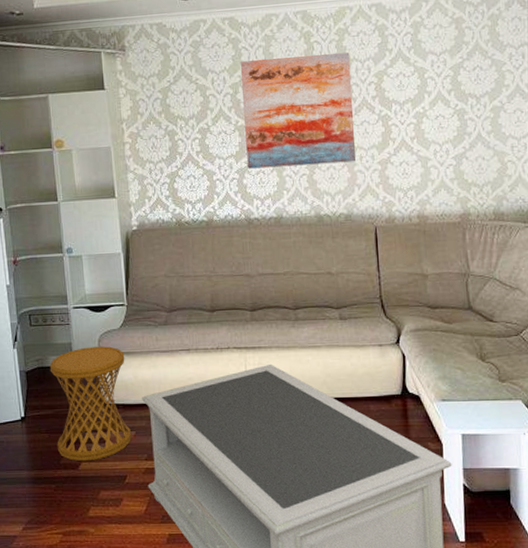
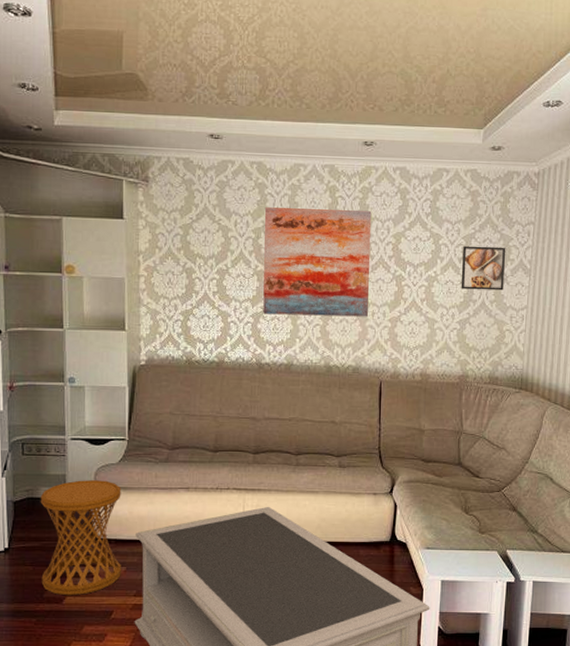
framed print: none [451,73,501,123] -> present [461,245,506,291]

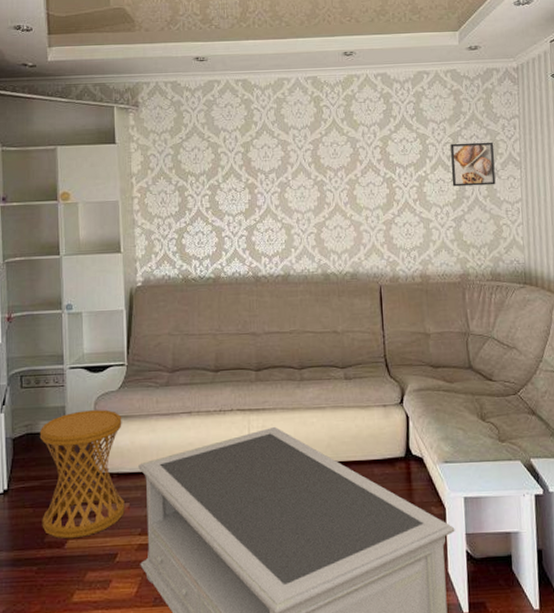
wall art: present [263,207,372,317] -> none [252,116,362,226]

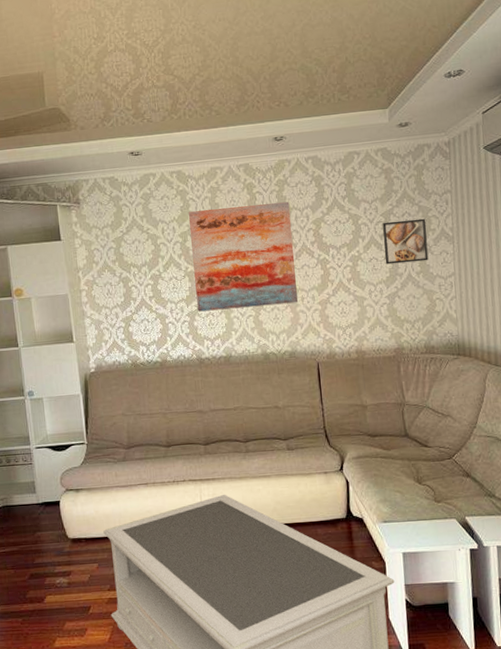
side table: present [39,409,125,539] -> none [14,483,94,595]
wall art: none [252,116,362,226] -> present [188,201,298,312]

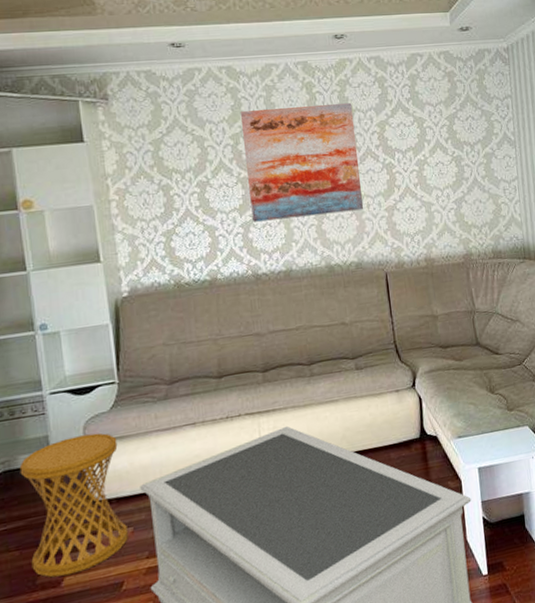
side table: none [14,483,94,595] -> present [19,433,128,578]
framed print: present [383,218,429,265] -> none [447,122,493,169]

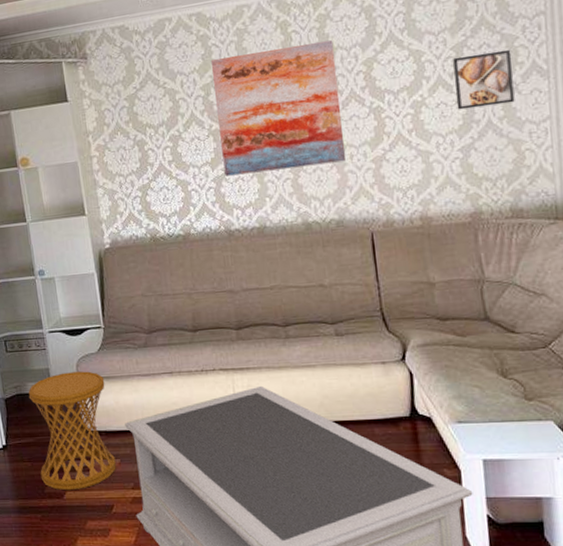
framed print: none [447,122,493,169] -> present [453,49,515,110]

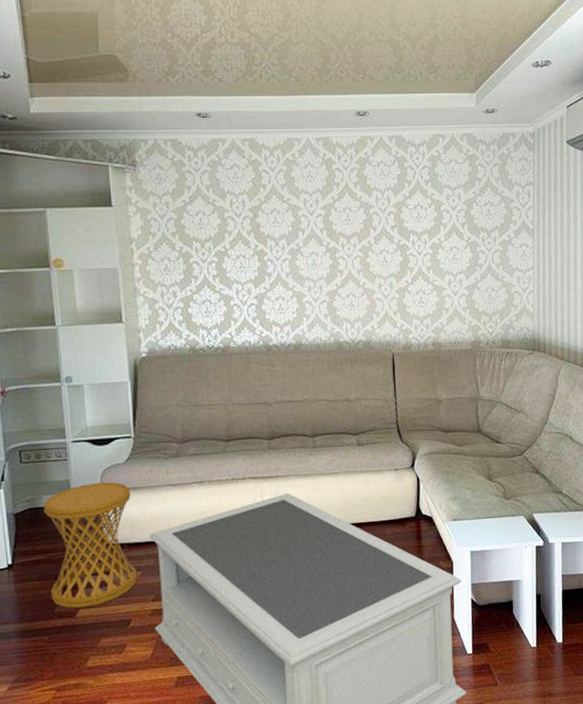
wall art: present [210,39,345,177] -> none [260,181,375,295]
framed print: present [453,49,515,110] -> none [465,209,509,255]

